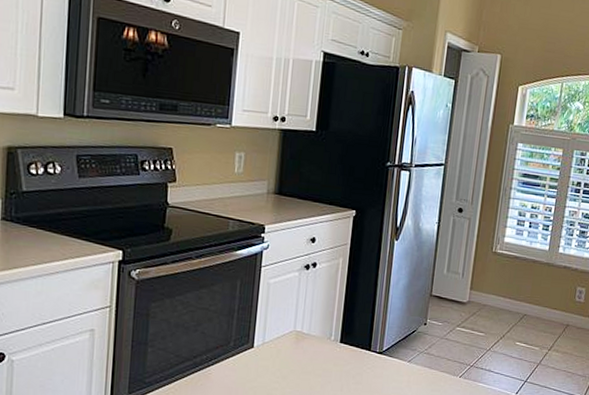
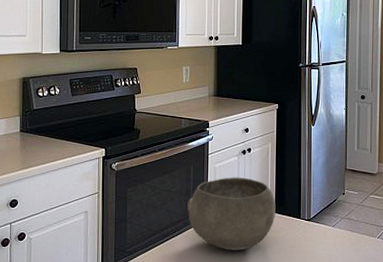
bowl: none [229,296,342,386] -> present [187,177,276,251]

